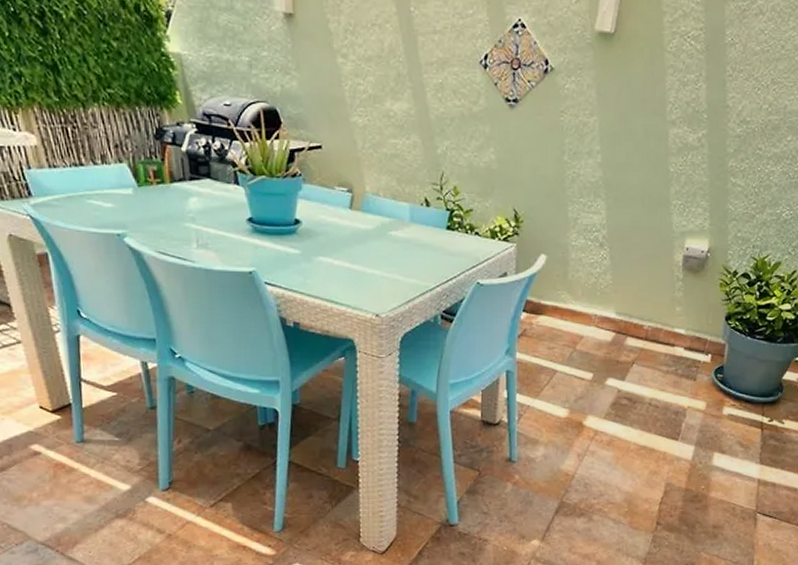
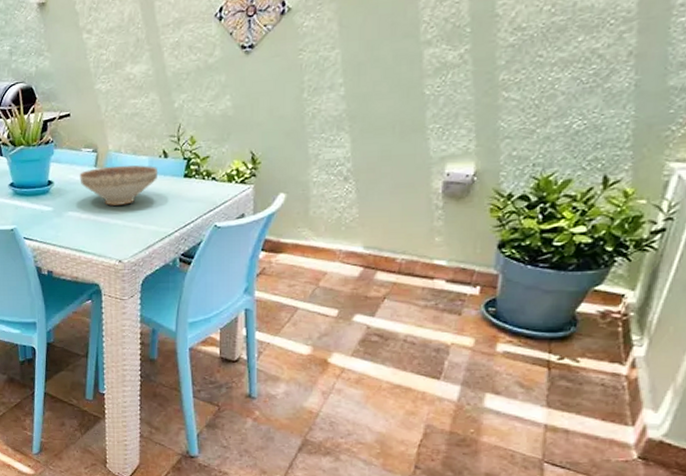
decorative bowl: none [332,209,420,254] -> present [79,165,159,206]

